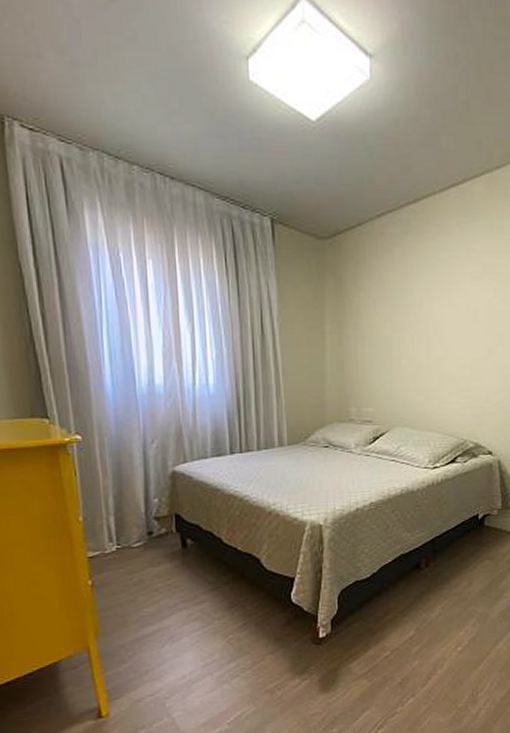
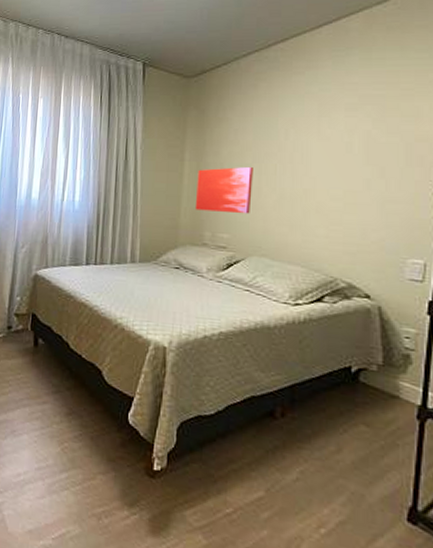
wall art: none [339,337,393,387] -> present [194,166,253,214]

